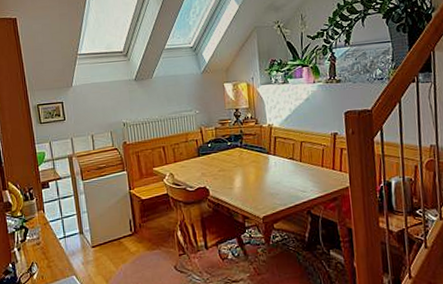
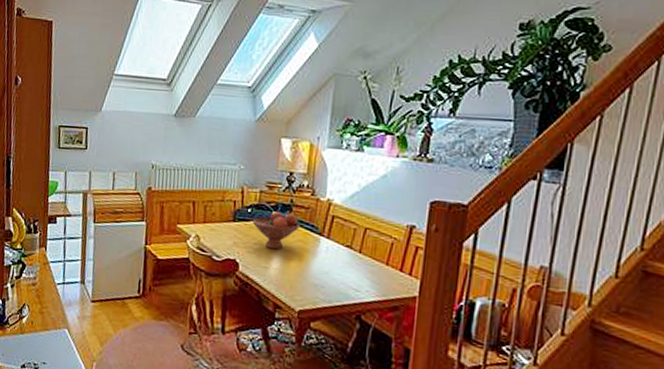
fruit bowl: none [213,141,251,173] -> present [252,212,300,250]

